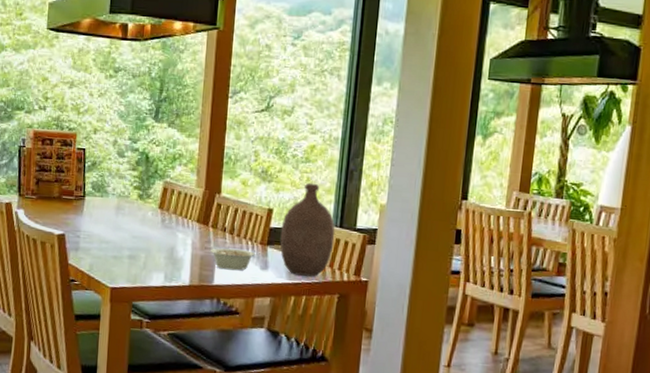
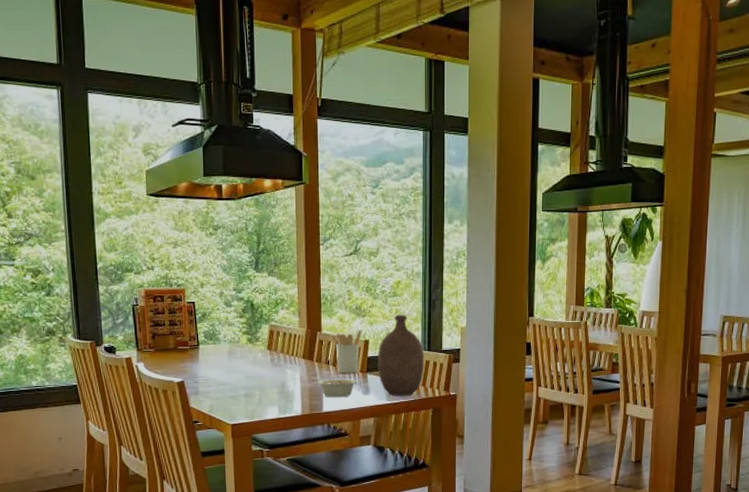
utensil holder: none [231,196,266,245] -> present [331,330,362,374]

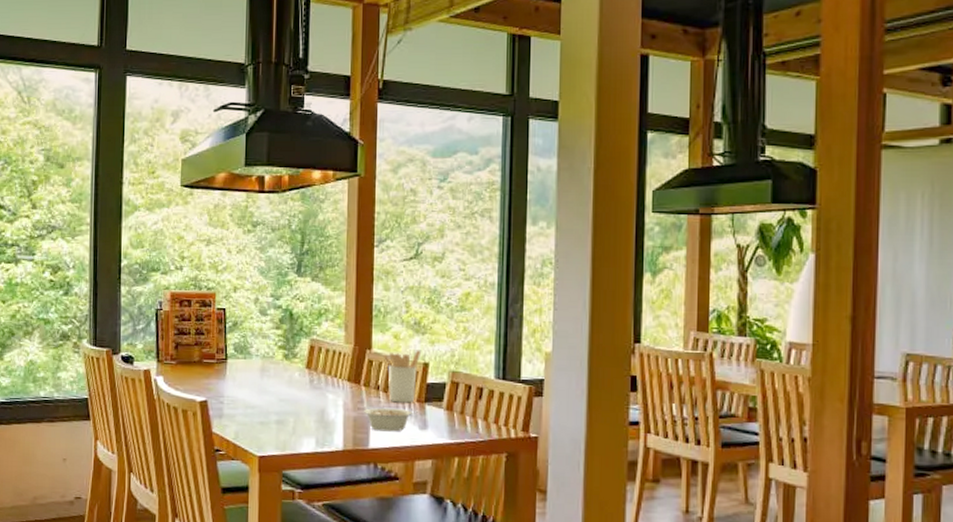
bottle: present [377,314,425,396] -> none [438,333,498,435]

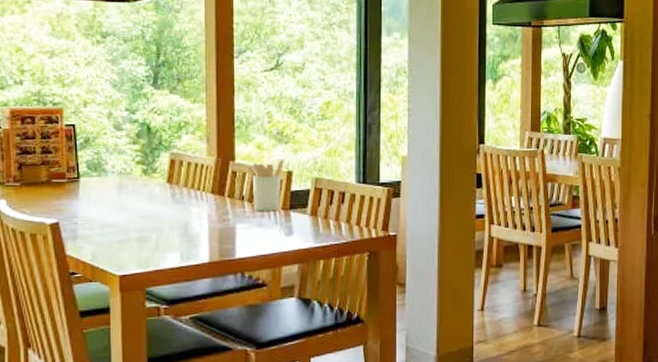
legume: present [364,407,419,432] -> none [229,217,284,241]

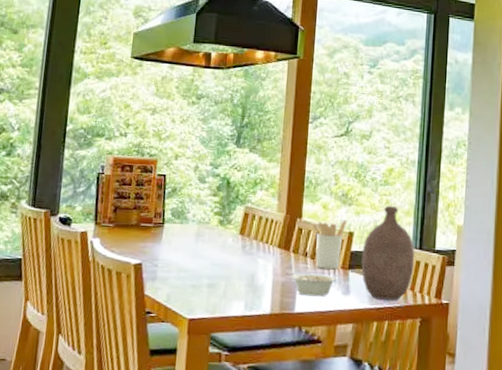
legume: none [229,217,284,241] -> present [292,273,343,297]
bottle: none [303,140,359,238] -> present [361,205,415,301]

